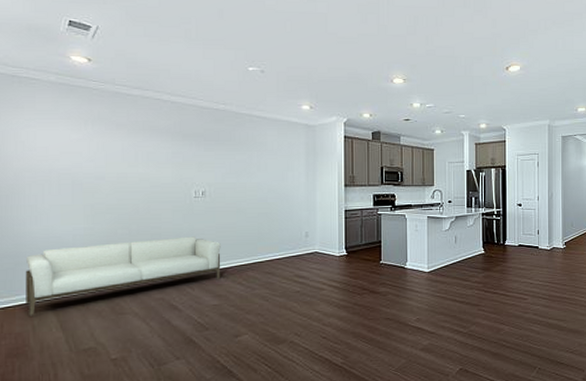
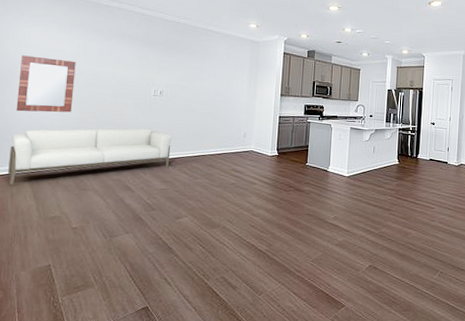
home mirror: none [27,161,97,229] -> present [16,55,76,113]

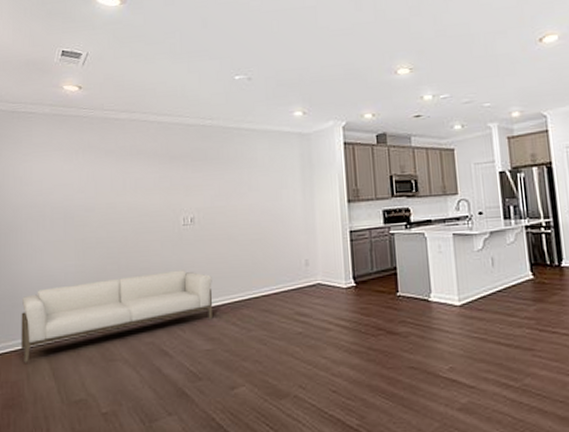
home mirror: present [16,55,76,113] -> none [24,194,88,268]

